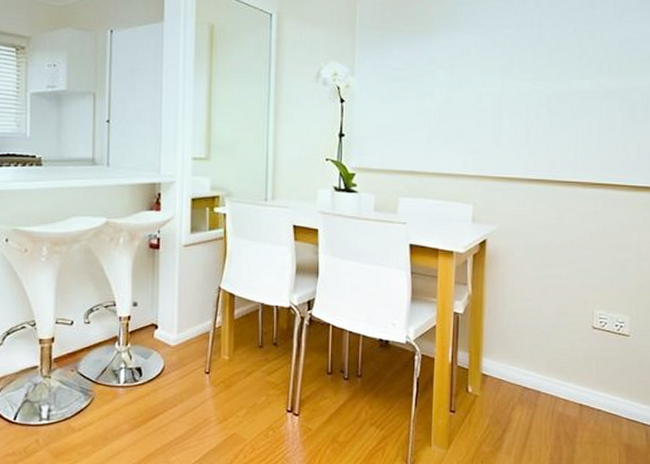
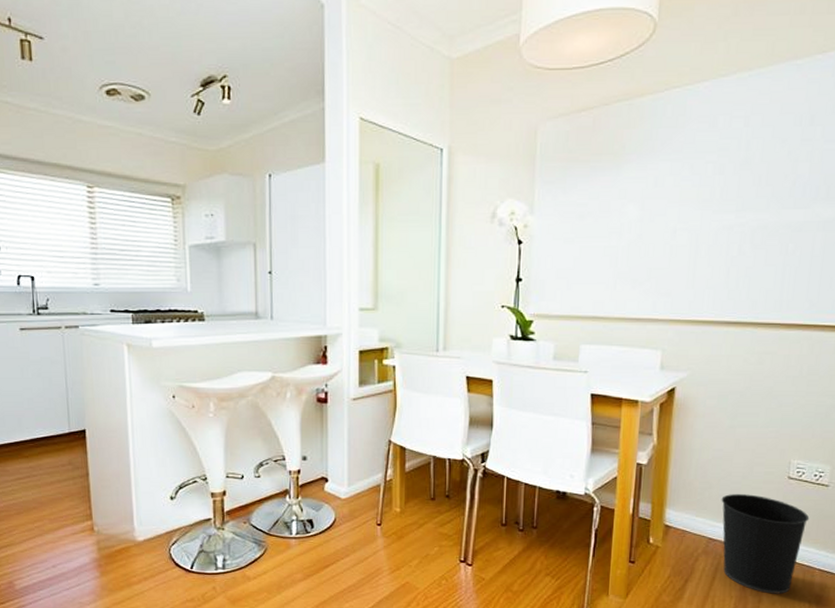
wastebasket: none [533,343,614,444] -> present [721,494,810,594]

